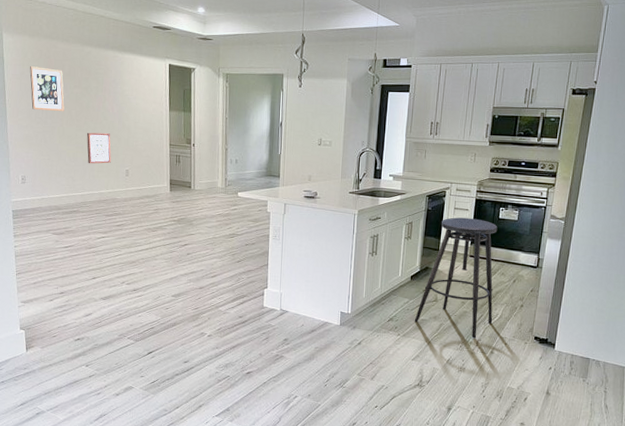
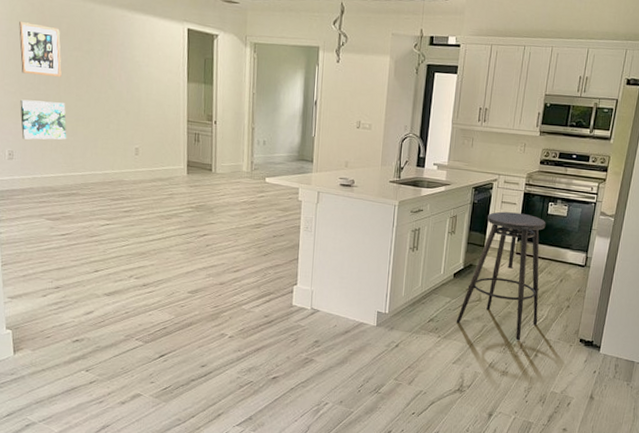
wall art: none [31,132,69,166] -> present [20,99,67,140]
wall art: present [87,132,111,164] -> none [88,103,118,140]

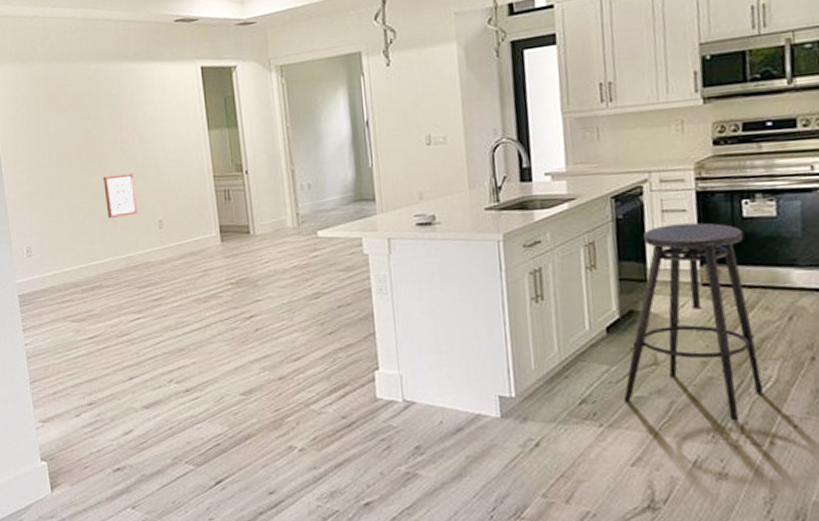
wall art: present [19,22,62,78] -> none [25,99,72,157]
wall art: present [20,99,67,140] -> none [33,182,84,231]
wall art: none [88,103,118,140] -> present [104,173,138,219]

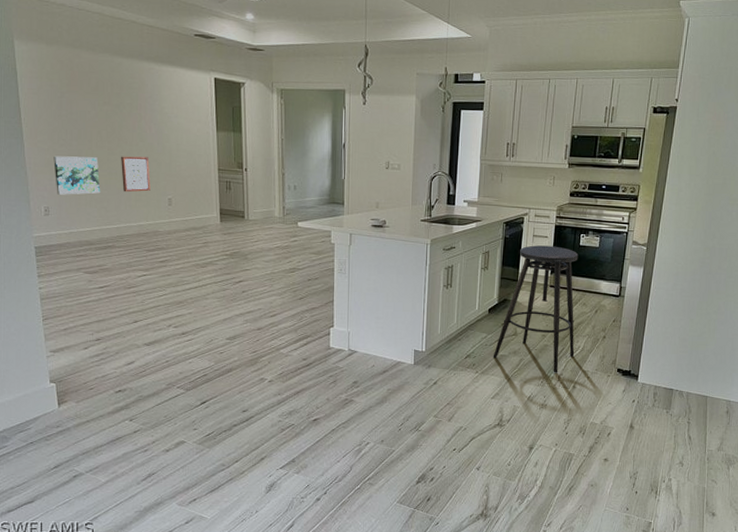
wall art: none [33,182,84,231] -> present [53,156,101,195]

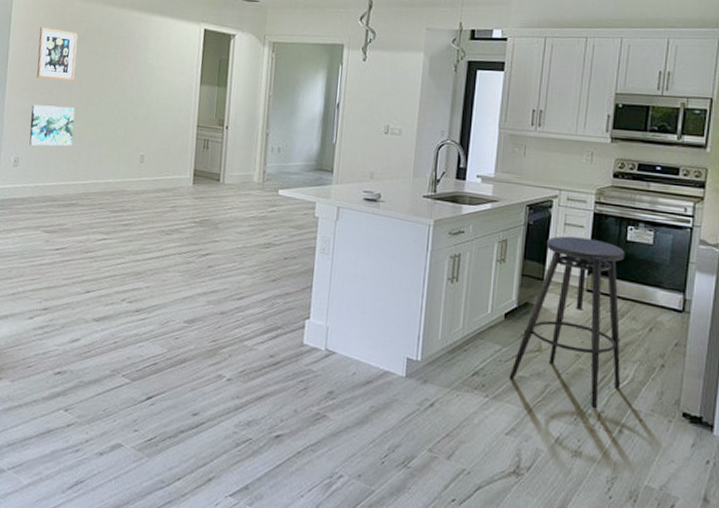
wall art: none [49,79,93,133] -> present [37,27,78,82]
wall art: present [121,156,151,193] -> none [95,107,127,147]

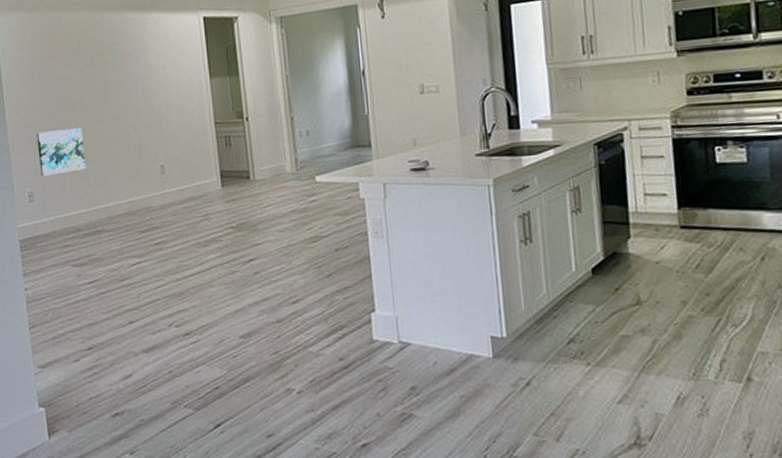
wall art: present [37,27,78,82] -> none [30,47,76,104]
stool: present [508,236,625,410] -> none [609,168,740,359]

